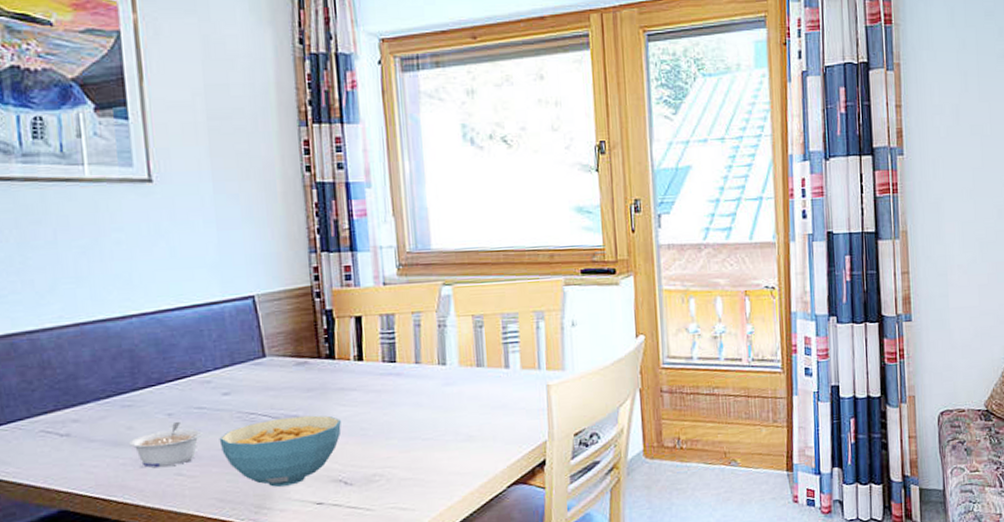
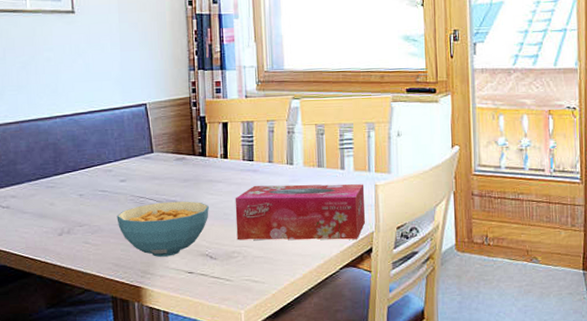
legume: present [129,421,204,468] -> none [51,200,105,237]
tissue box: none [373,385,536,460] -> present [235,184,365,240]

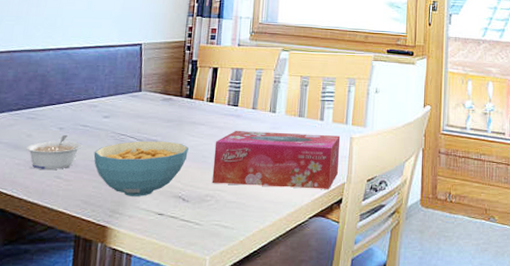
legume: none [51,200,105,237] -> present [26,134,84,170]

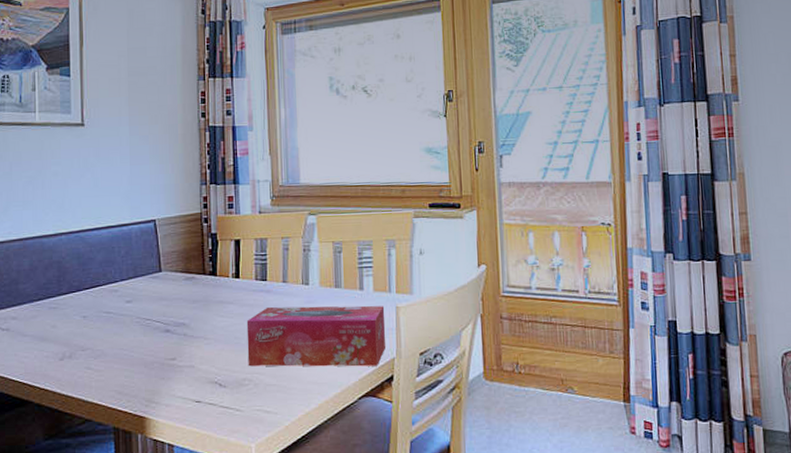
legume: present [26,134,84,170] -> none [53,323,110,362]
cereal bowl: present [93,141,189,196] -> none [121,323,219,384]

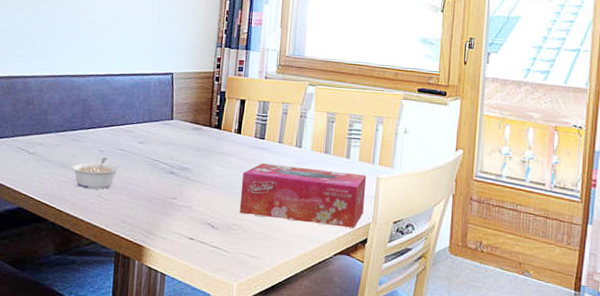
legume: none [53,323,110,362] -> present [71,157,121,189]

